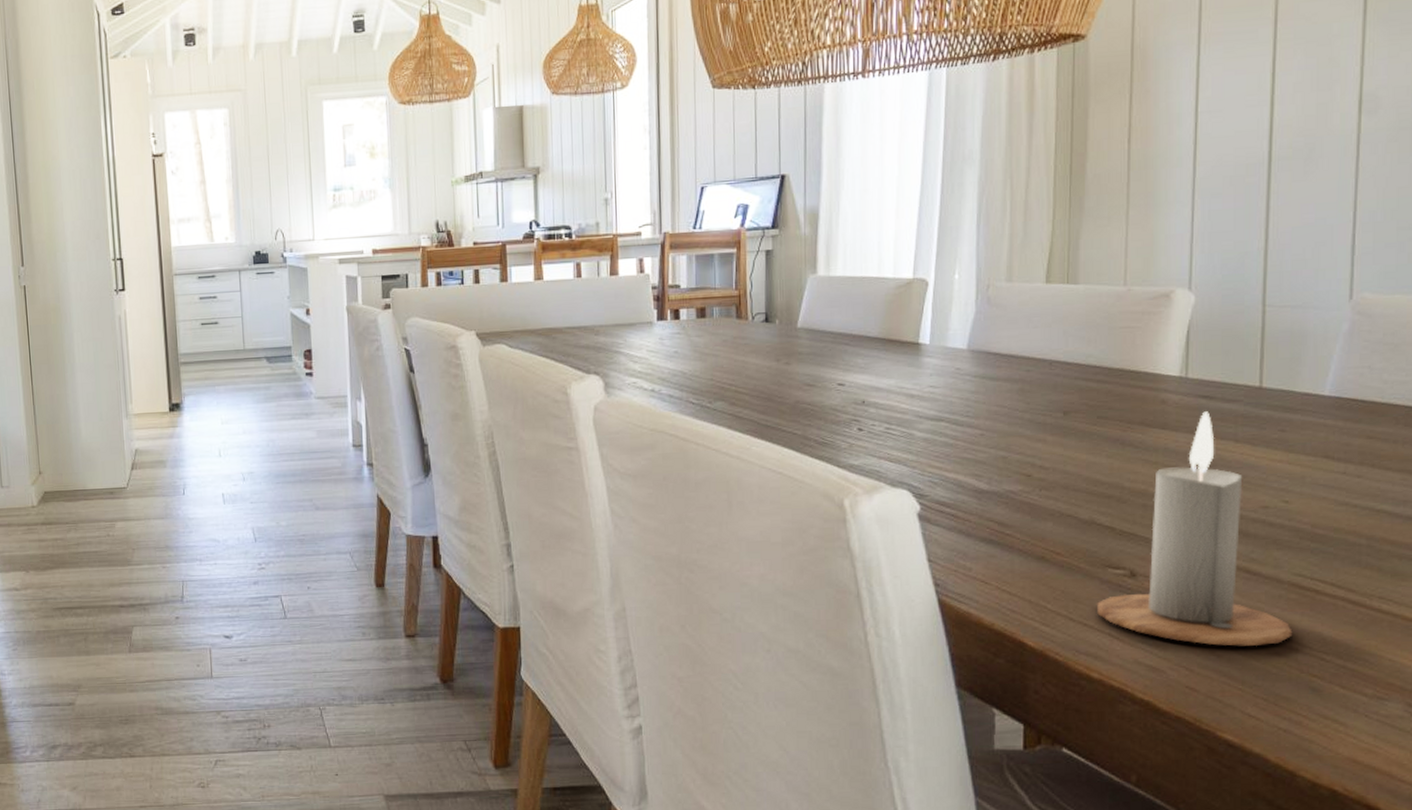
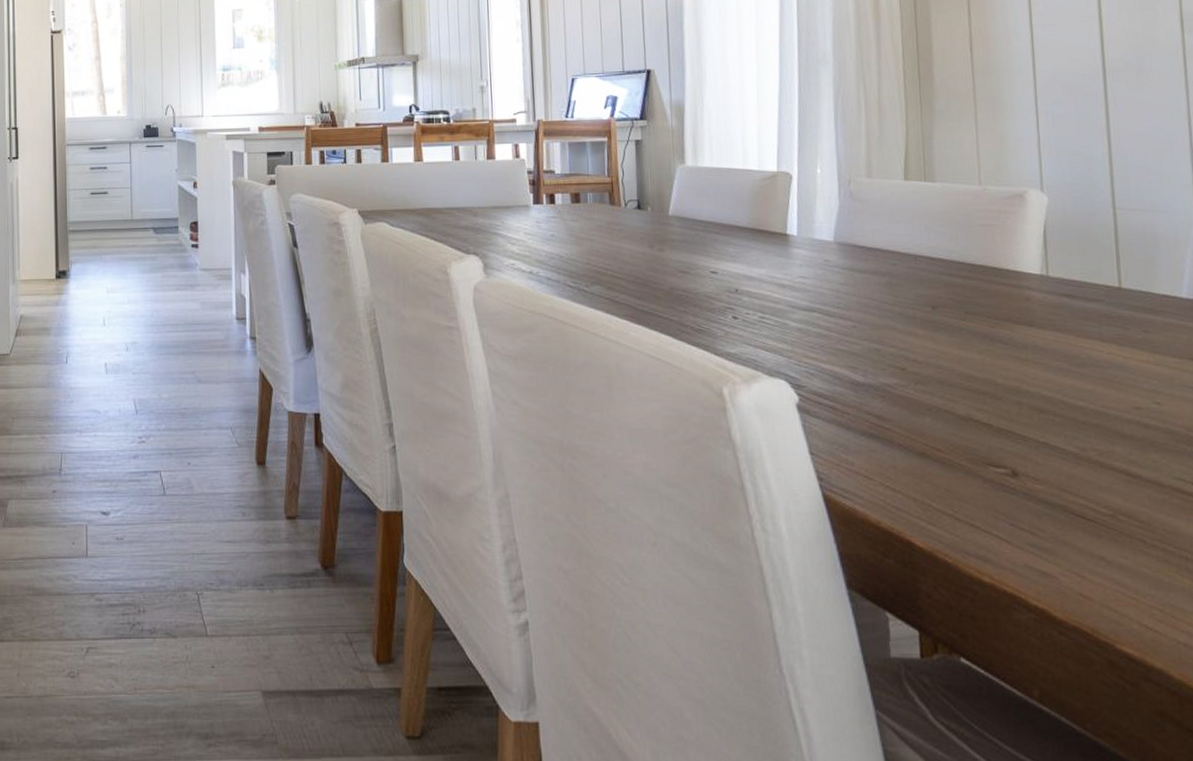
candle: present [1096,411,1293,646] -> none [981,310,1181,553]

